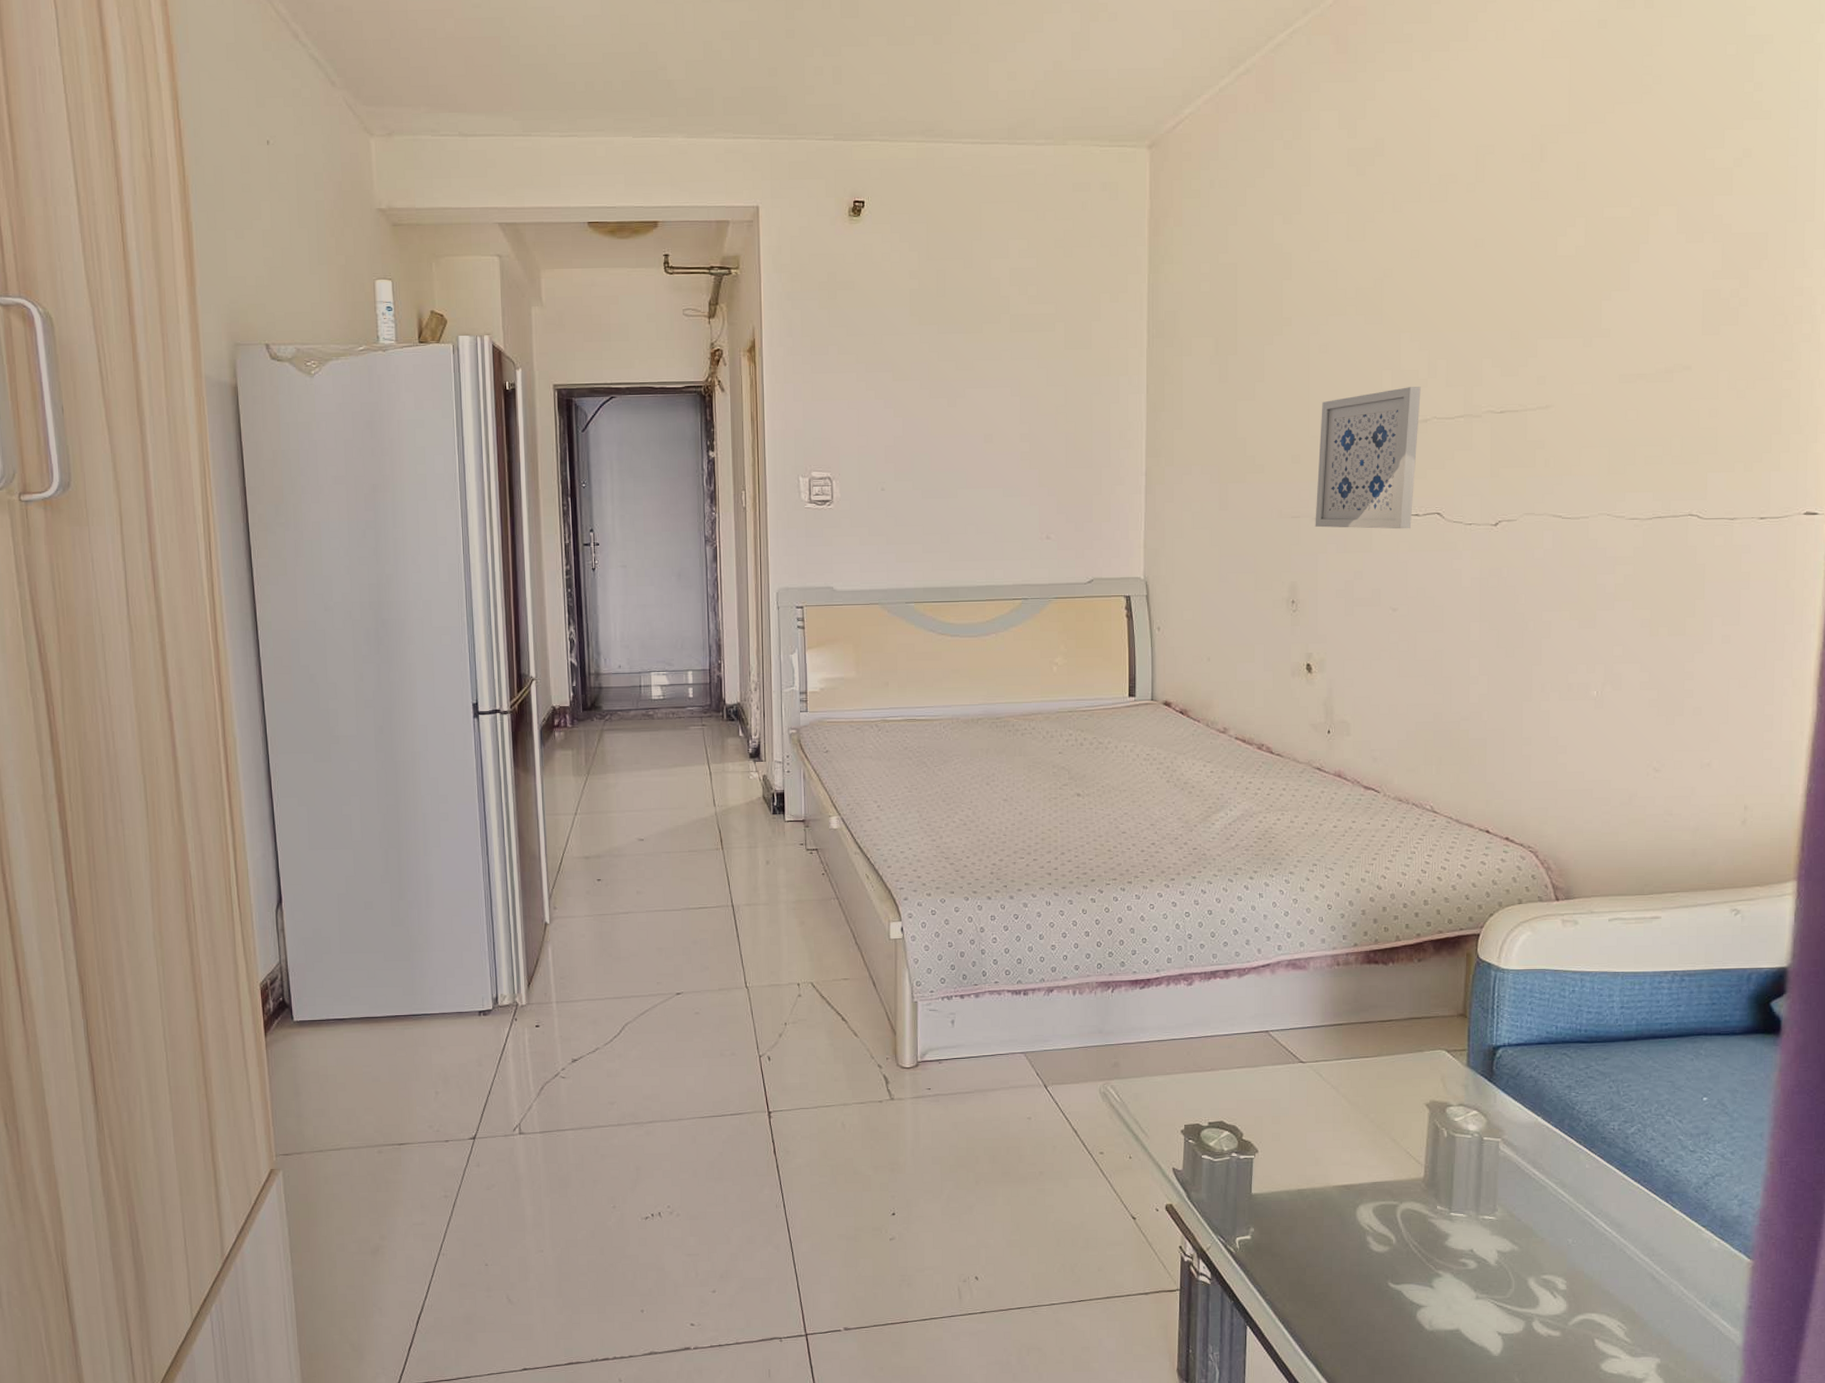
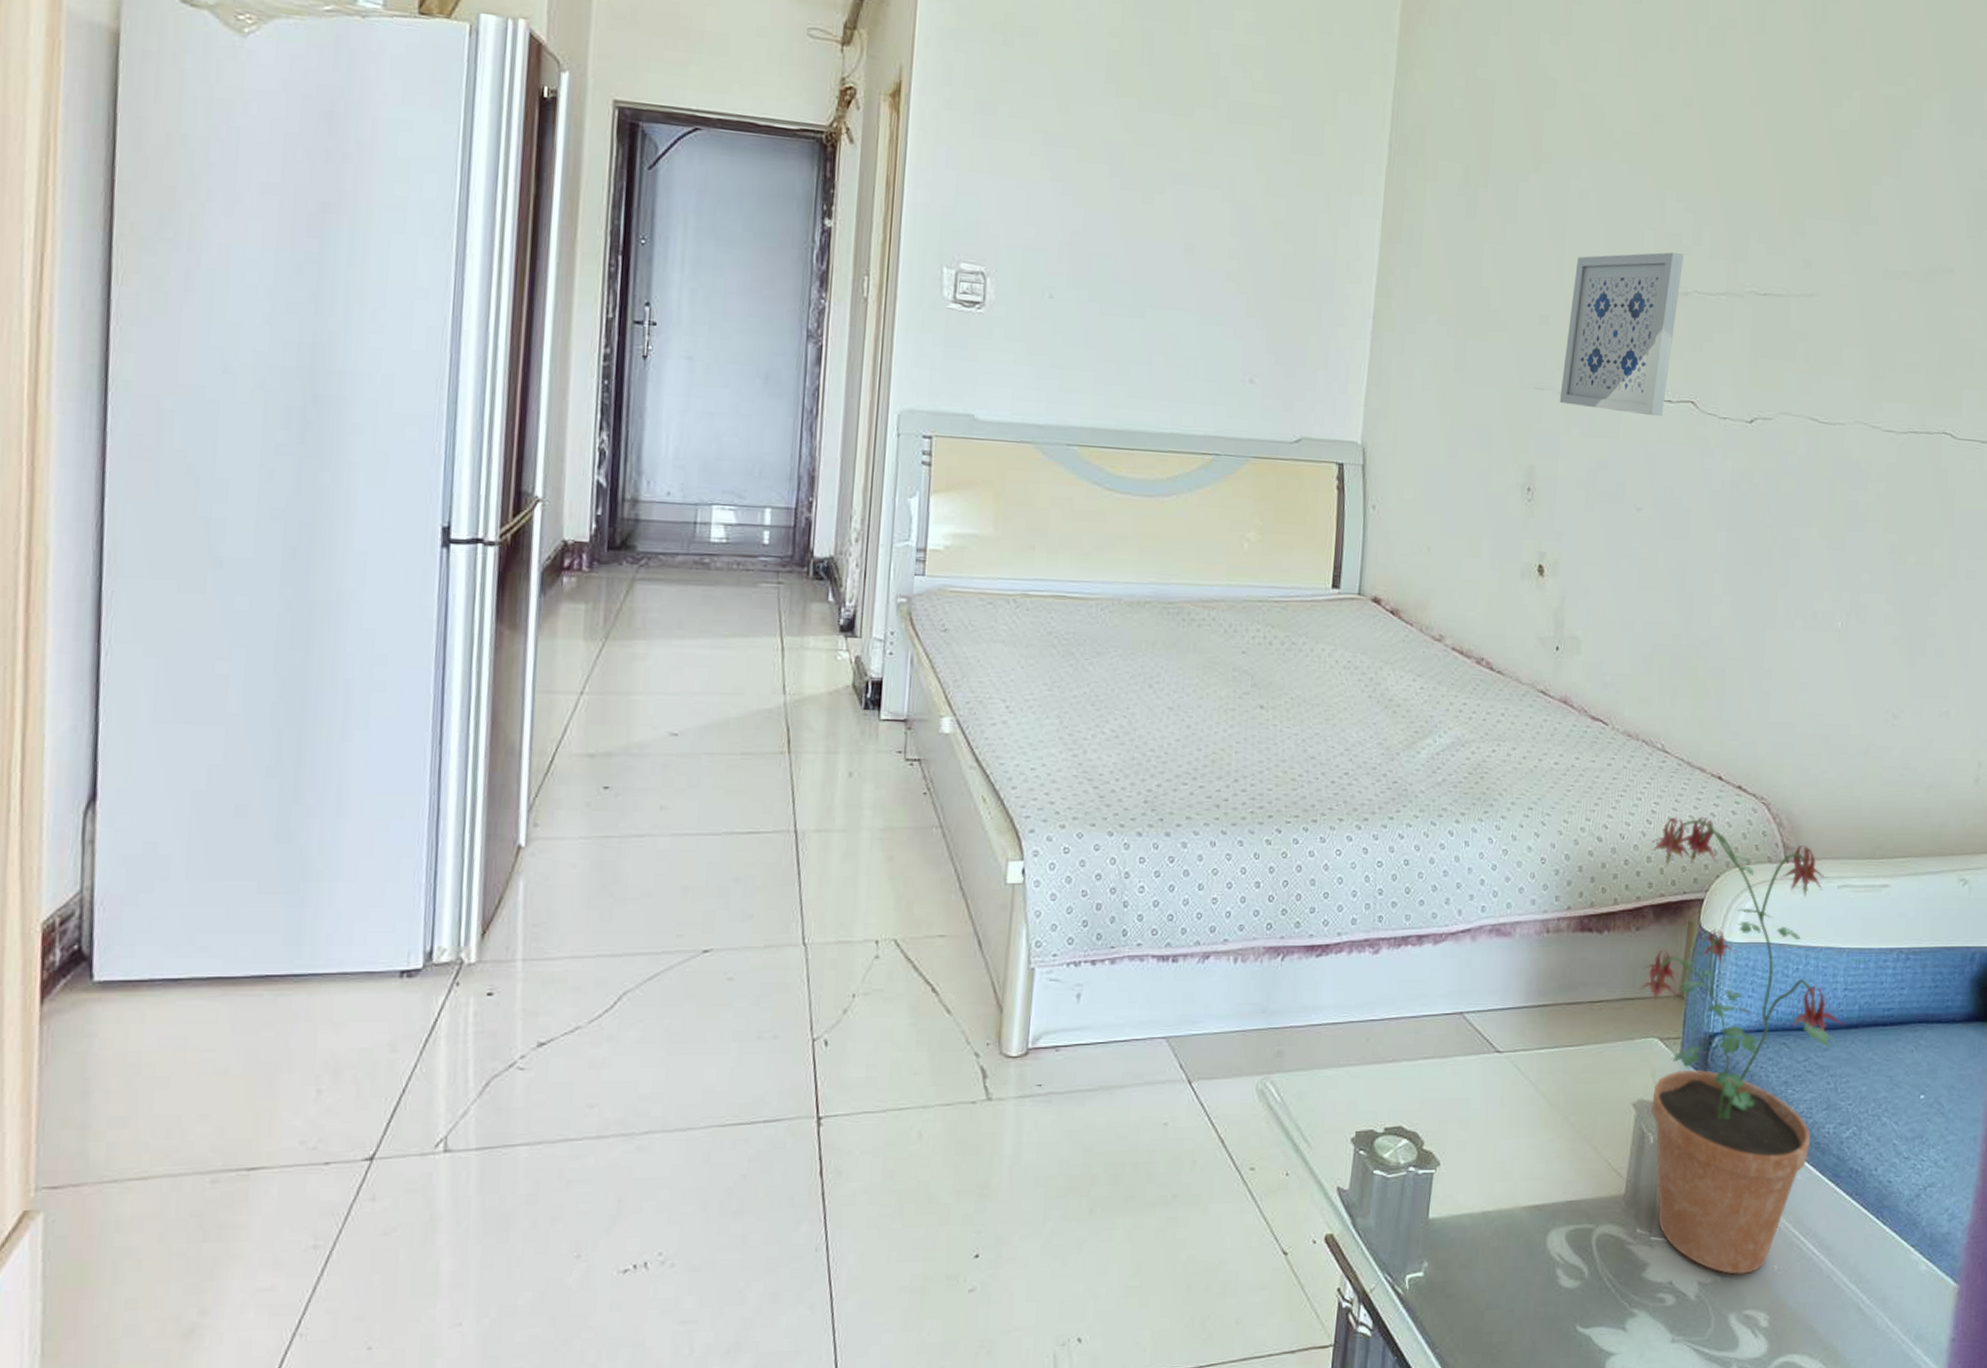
potted plant: none [1425,865,1624,1246] -> present [1639,816,1845,1275]

